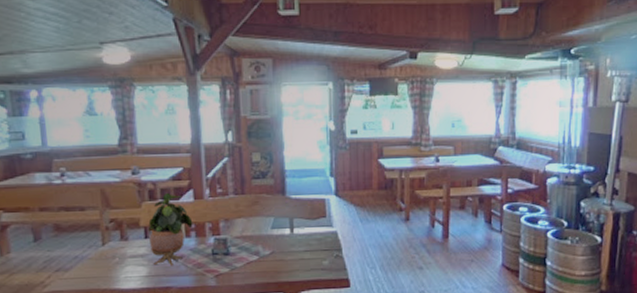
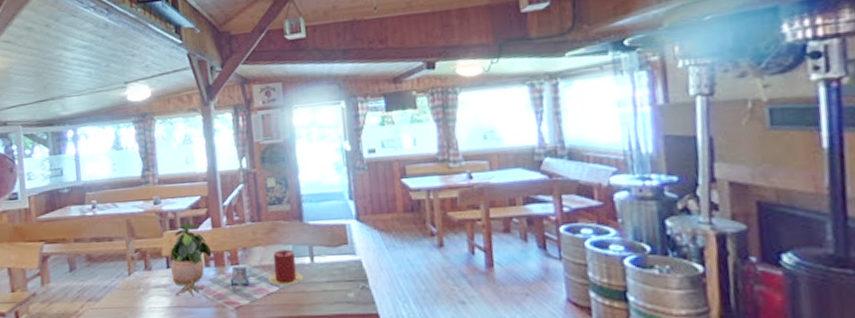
candle: none [248,221,283,255] -> present [268,249,304,286]

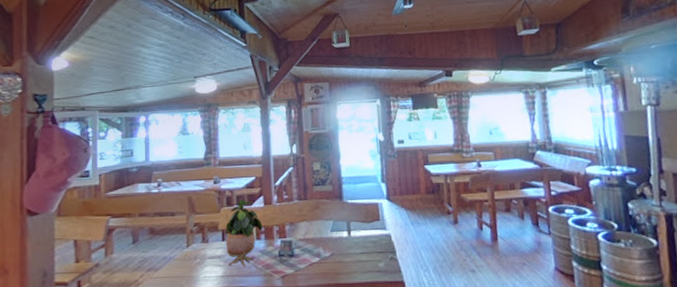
candle: present [268,249,304,286] -> none [311,224,342,257]

